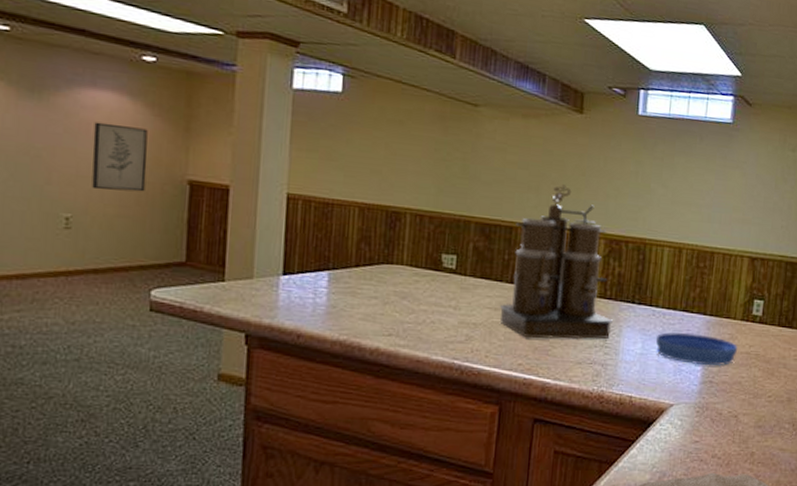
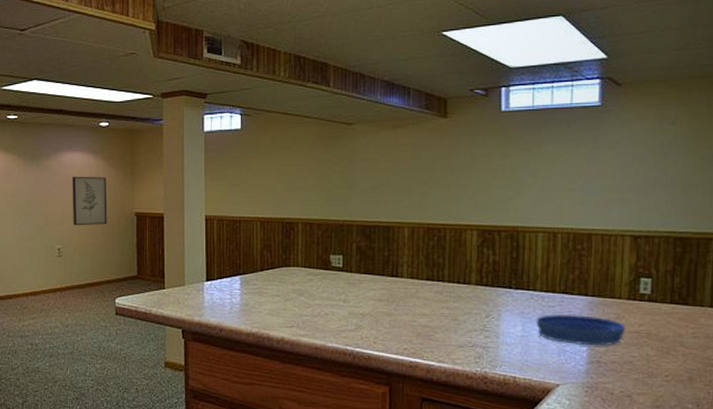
coffee maker: present [499,184,614,340] -> none [383,184,492,325]

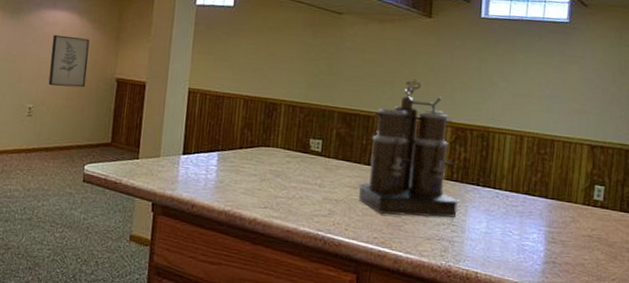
coffee maker: none [383,184,492,325] -> present [358,79,460,218]
bowl: present [536,314,625,345] -> none [499,213,579,247]

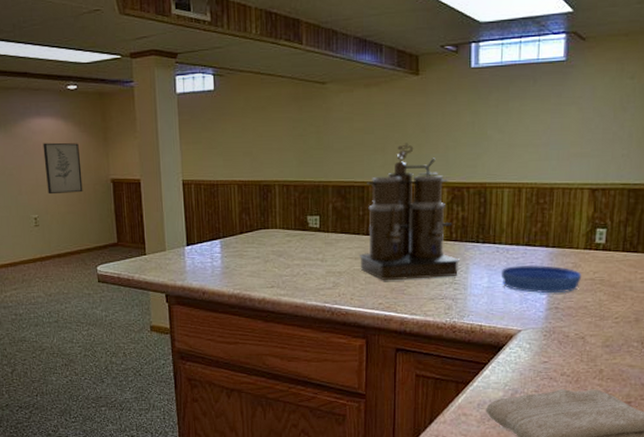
bowl: none [499,213,579,247] -> present [501,264,581,293]

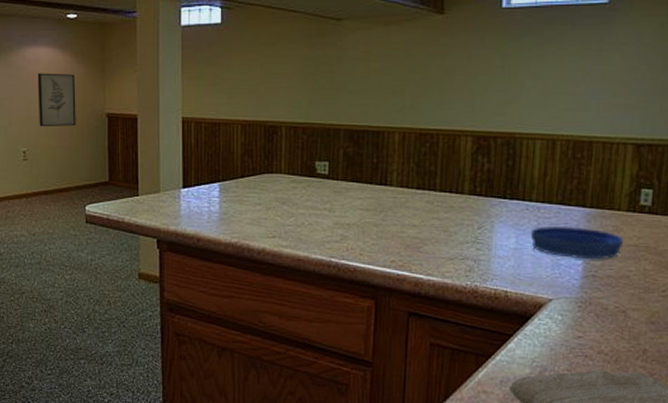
coffee maker: present [358,143,461,281] -> none [370,86,485,237]

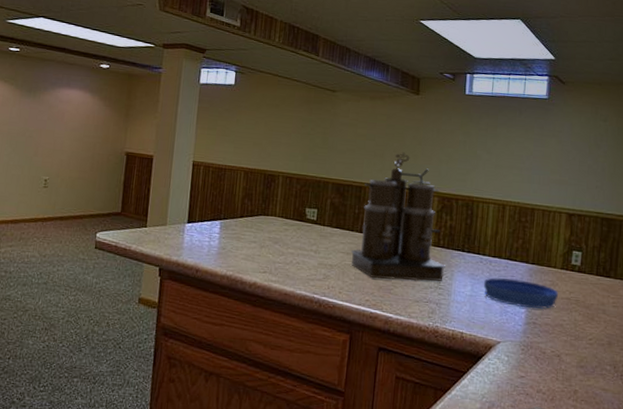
wall art: present [37,73,76,127] -> none [63,111,101,161]
coffee maker: none [370,86,485,237] -> present [350,152,446,281]

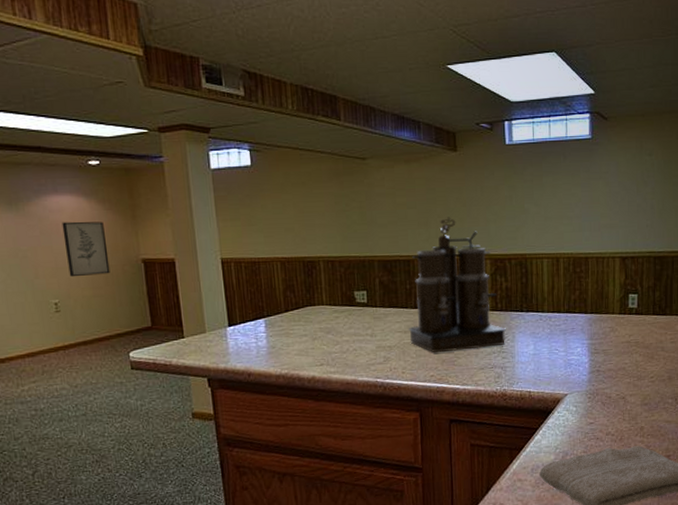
wall art: none [63,111,101,161] -> present [61,221,110,277]
bowl: present [483,277,558,309] -> none [545,330,618,358]

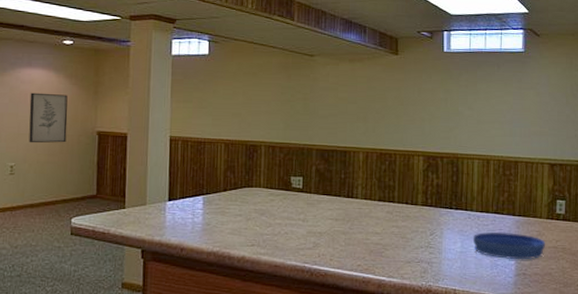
coffee maker: present [408,217,507,353] -> none [339,113,436,243]
bowl: none [545,330,618,358] -> present [472,231,545,259]

